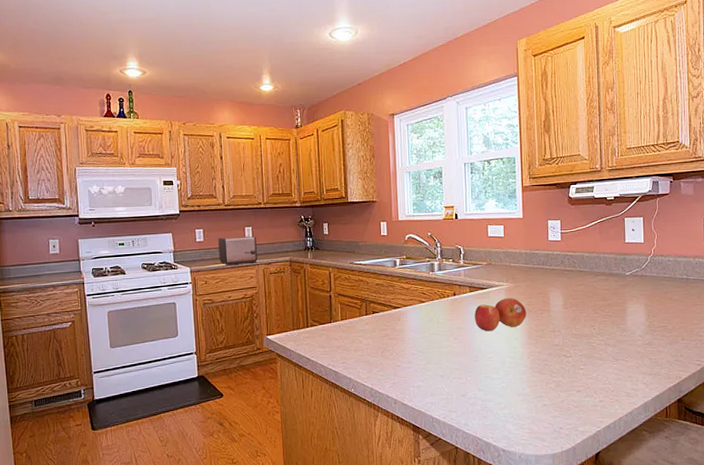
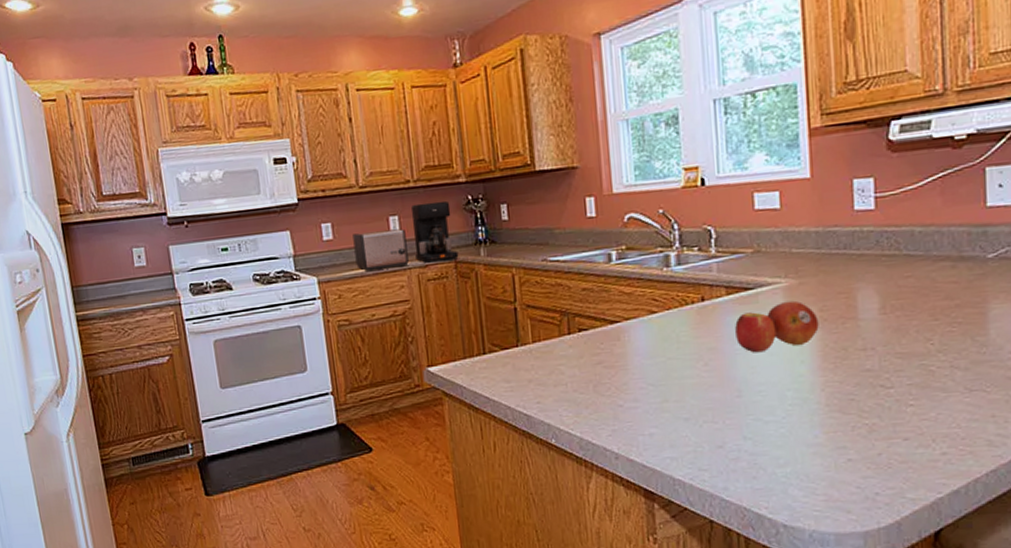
coffee maker: none [261,218,293,261] -> present [411,200,459,263]

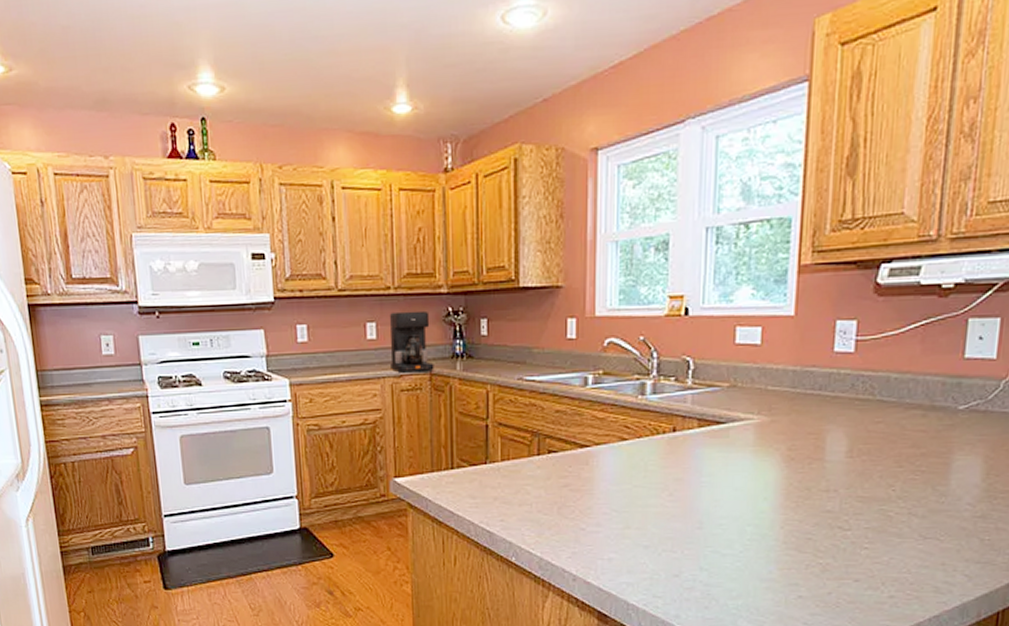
toaster: present [352,228,409,272] -> none [328,335,383,378]
fruit: present [735,312,777,353] -> none [703,446,744,487]
fruit: present [767,300,819,346] -> none [735,437,786,483]

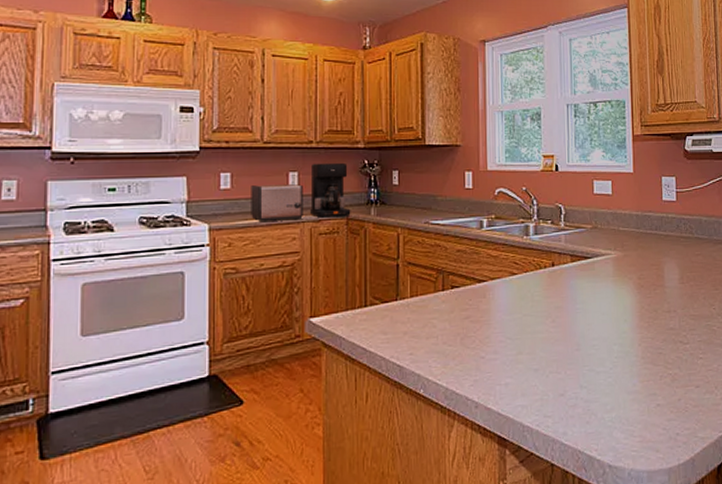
toaster: none [328,335,383,378] -> present [251,183,303,223]

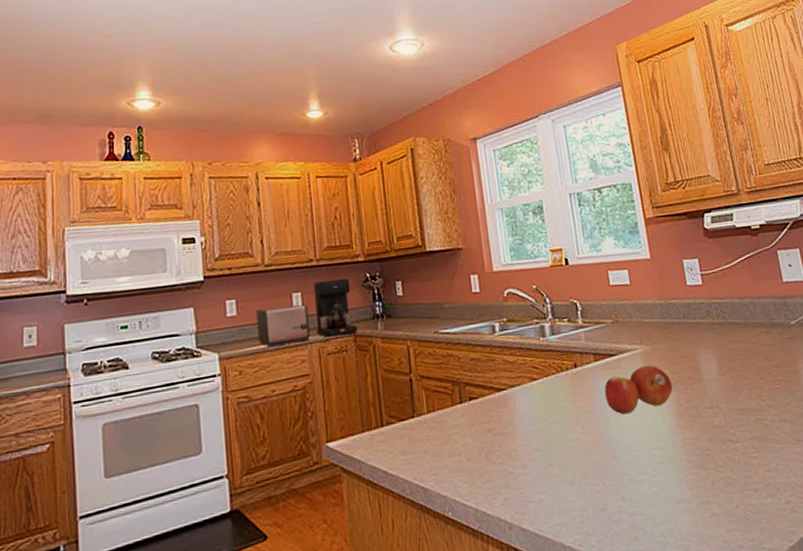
fruit: none [577,277,607,312] -> present [604,376,640,415]
fruit: none [600,269,638,307] -> present [629,365,673,407]

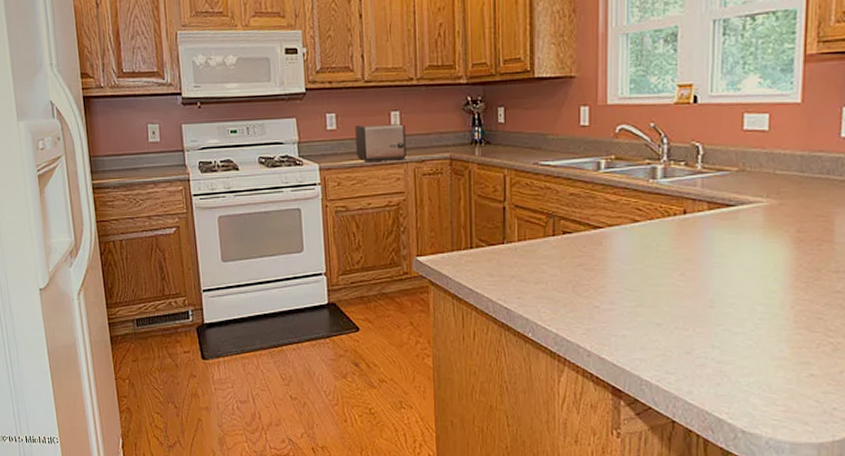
coffee maker: present [314,278,358,337] -> none [412,100,454,158]
fruit: present [604,376,640,415] -> none [713,228,753,267]
fruit: present [629,365,673,407] -> none [745,220,795,264]

